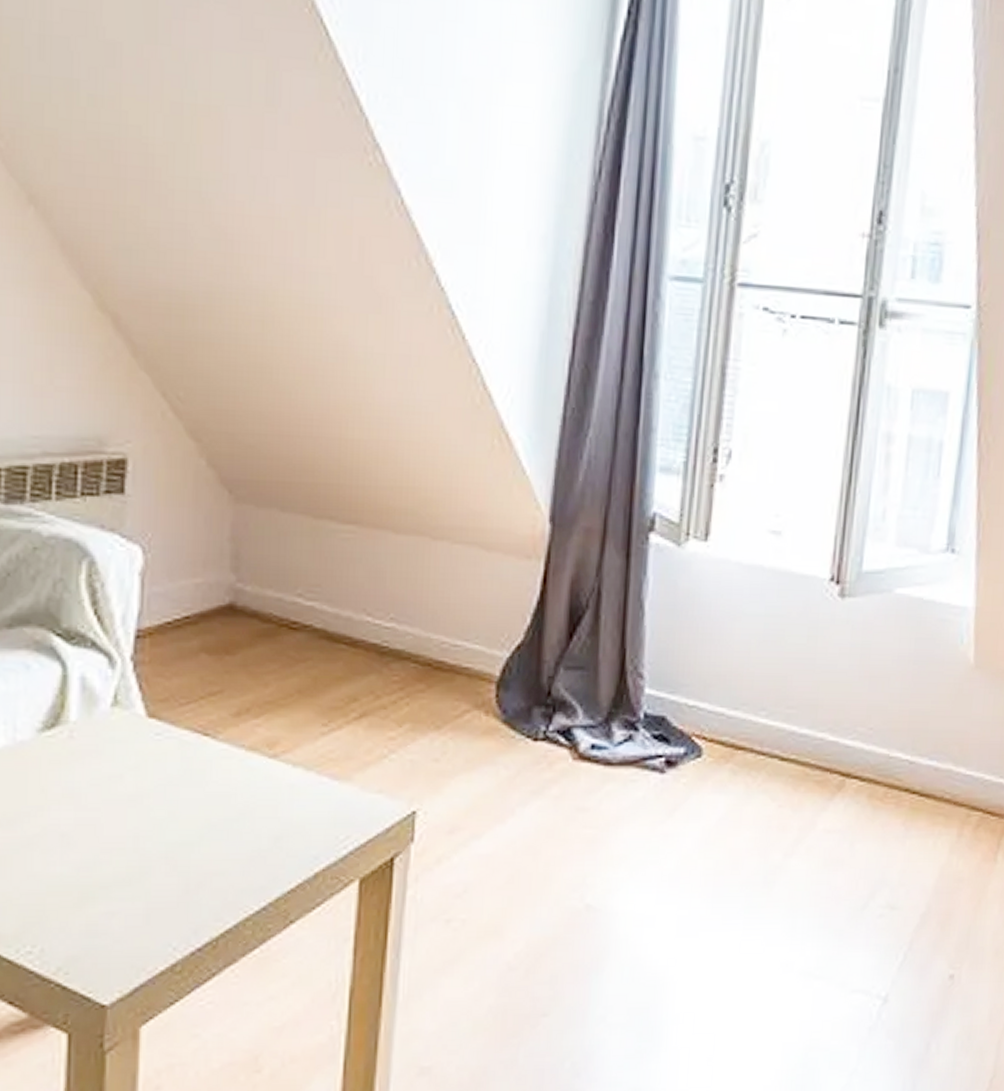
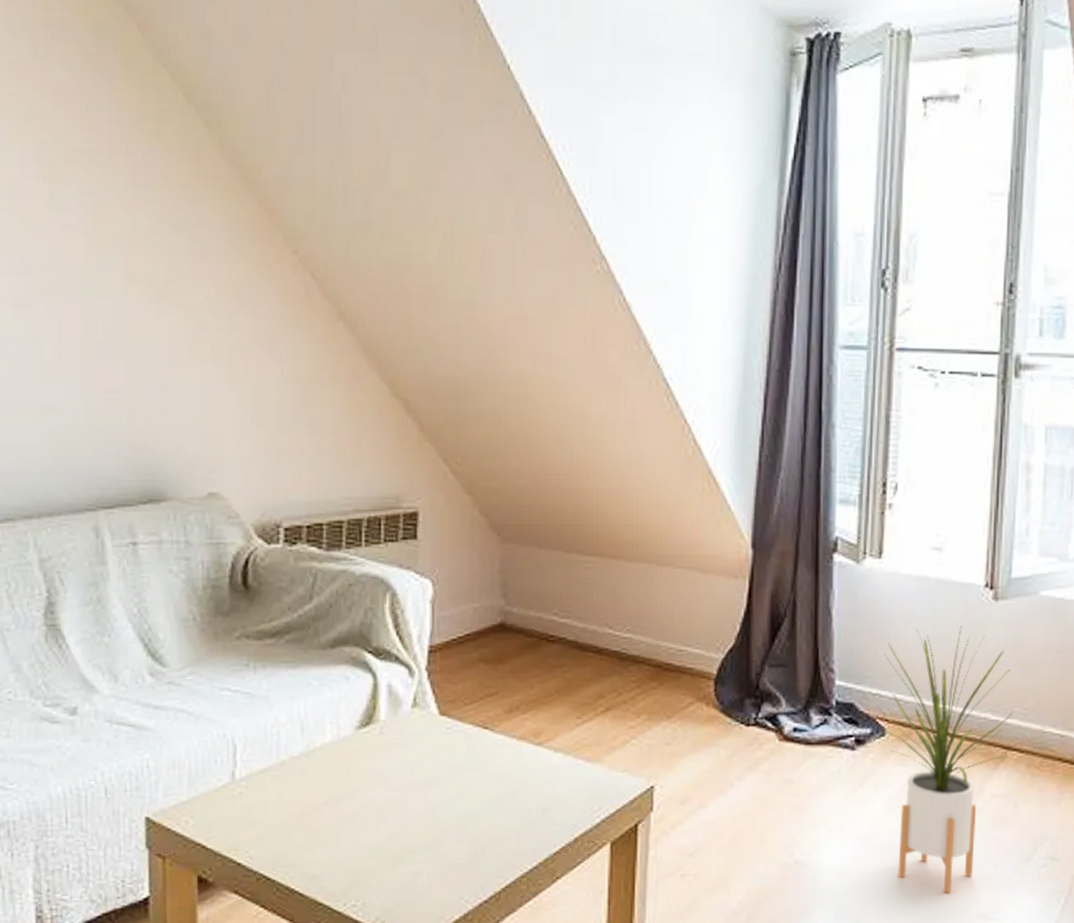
house plant: none [694,626,855,946] -> present [877,625,1015,893]

